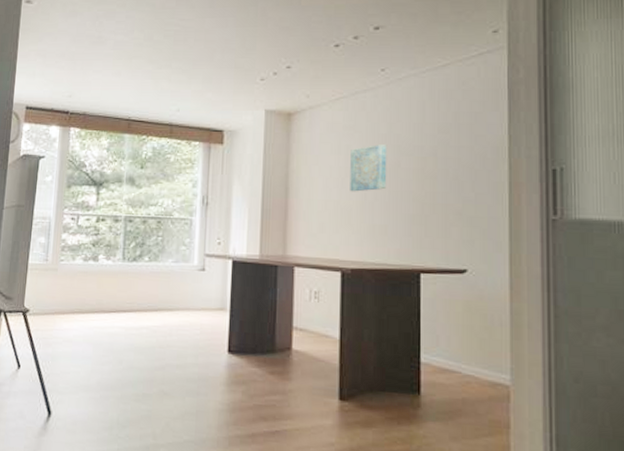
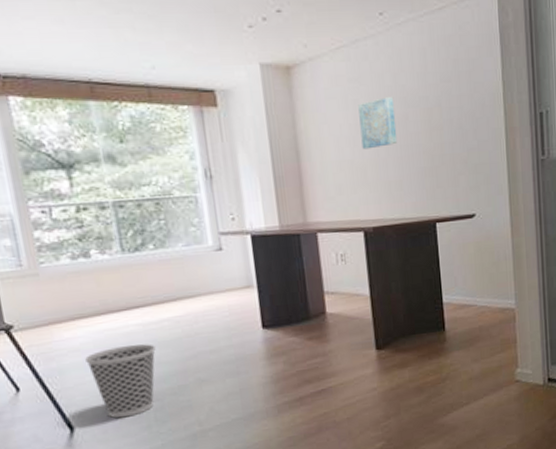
wastebasket: none [74,344,131,414] -> present [85,344,156,419]

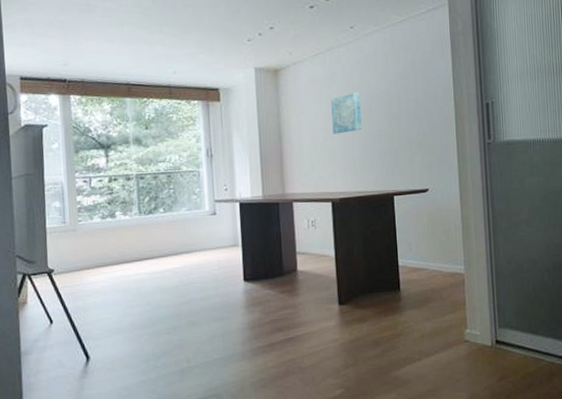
wastebasket: present [85,344,156,419] -> none [104,290,158,351]

